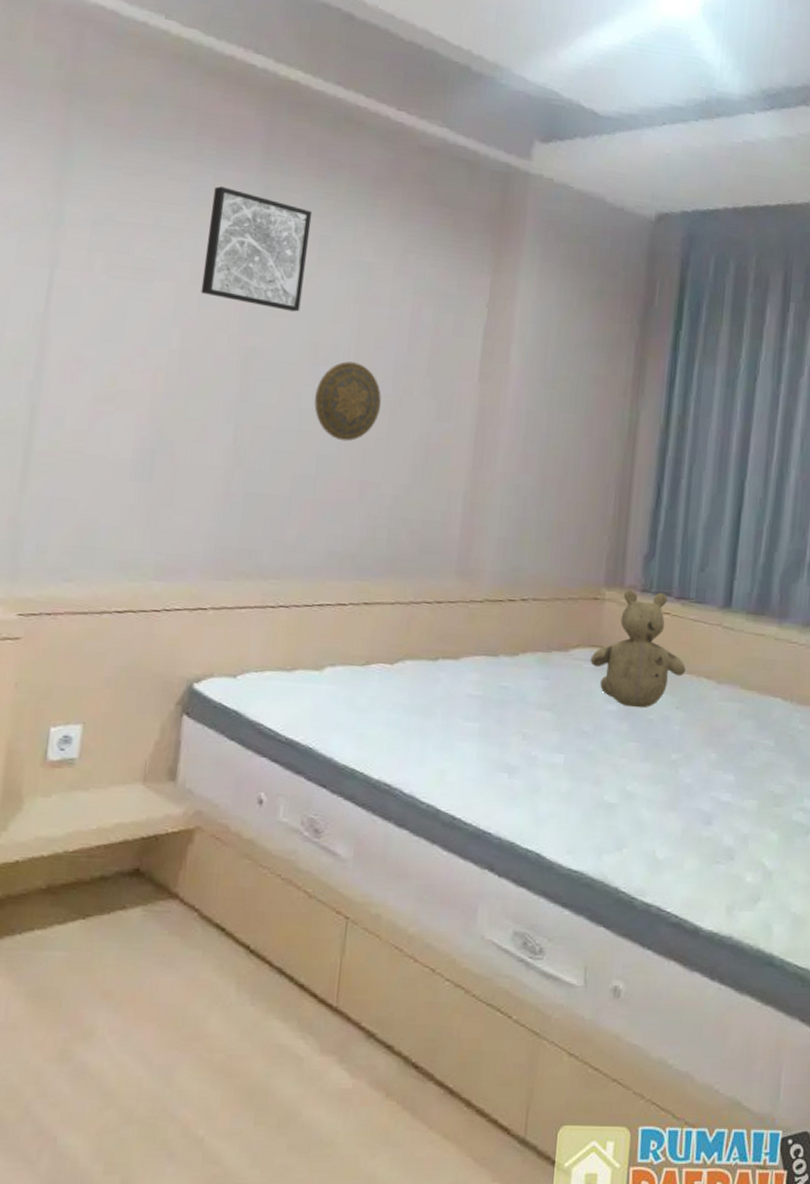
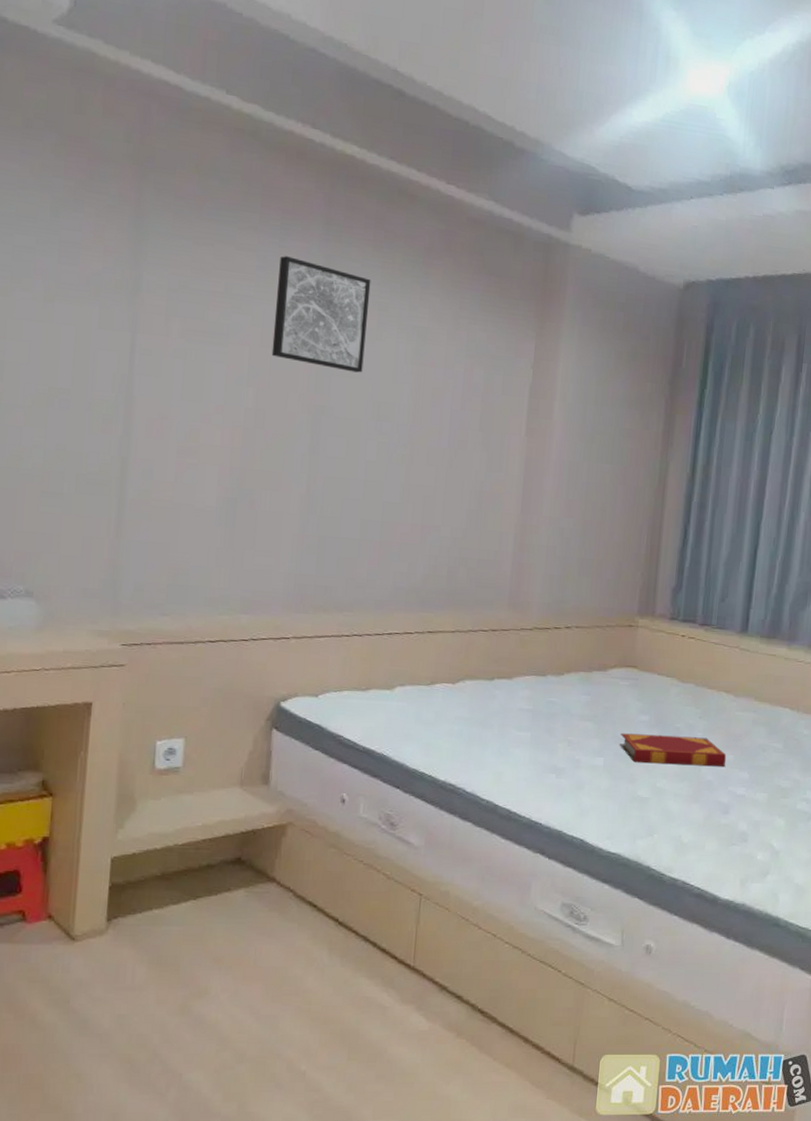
decorative plate: present [314,361,381,442] -> none [379,418,439,490]
hardback book: none [583,725,708,768] -> present [620,733,727,767]
teddy bear: present [590,589,686,708] -> none [626,617,708,718]

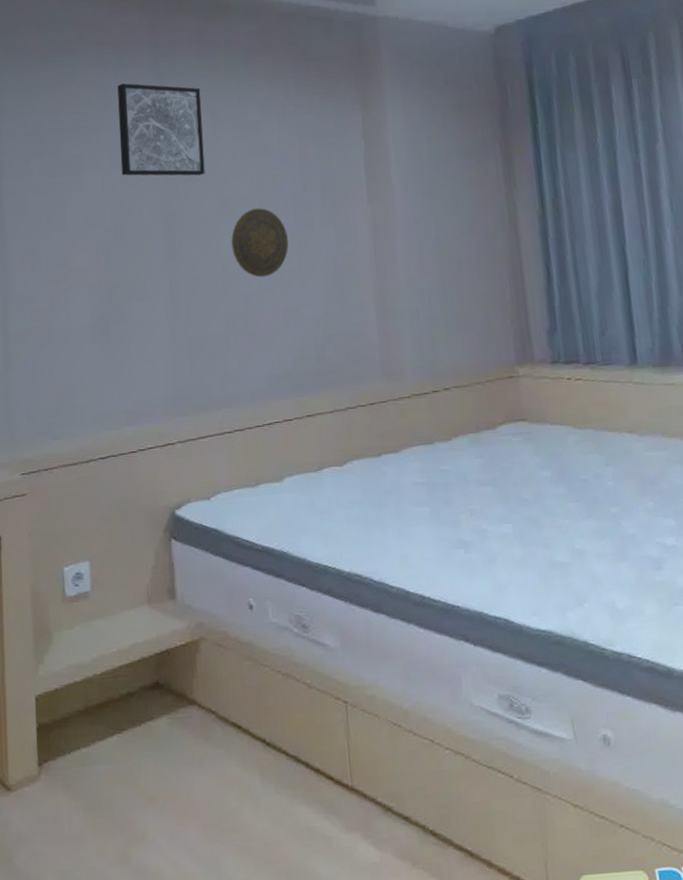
decorative plate: none [379,418,439,490] -> present [231,208,289,278]
hardback book: present [620,733,727,767] -> none [524,486,646,525]

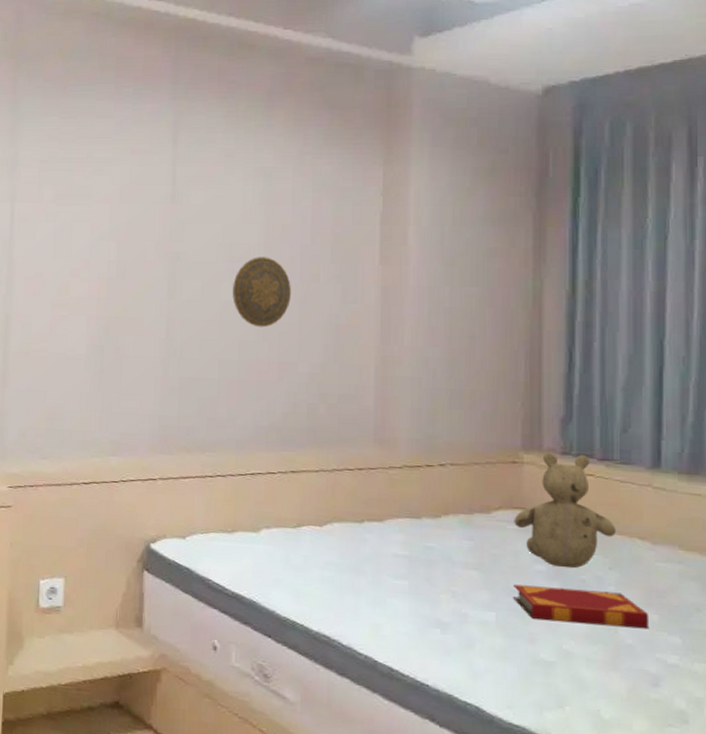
wall art: present [117,83,205,176] -> none [129,118,217,218]
teddy bear: none [517,361,607,471] -> present [514,452,616,569]
hardback book: none [524,486,646,525] -> present [514,584,650,629]

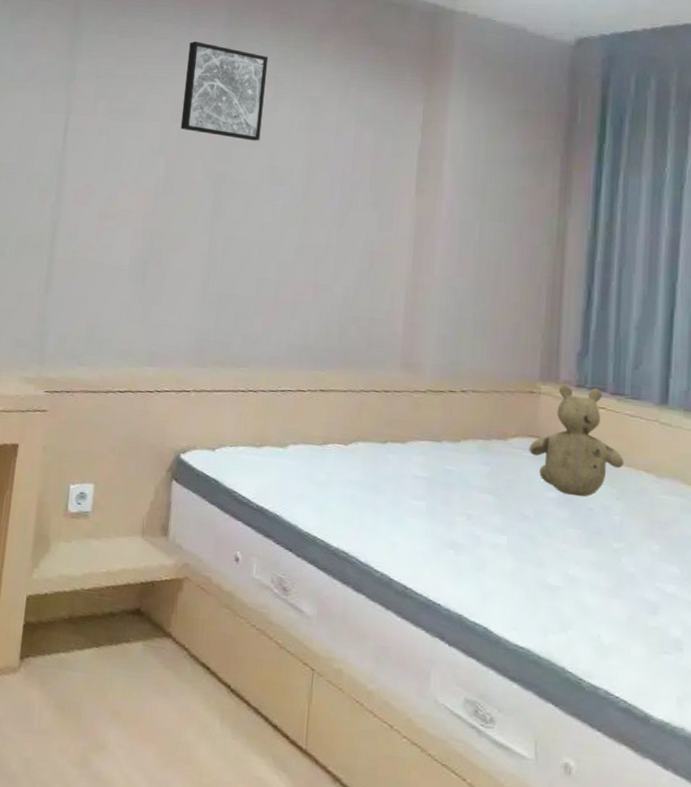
wall art: none [129,118,217,218] -> present [180,41,269,141]
decorative plate: present [233,257,291,328] -> none [274,181,330,250]
hardback book: present [514,584,650,629] -> none [525,510,651,559]

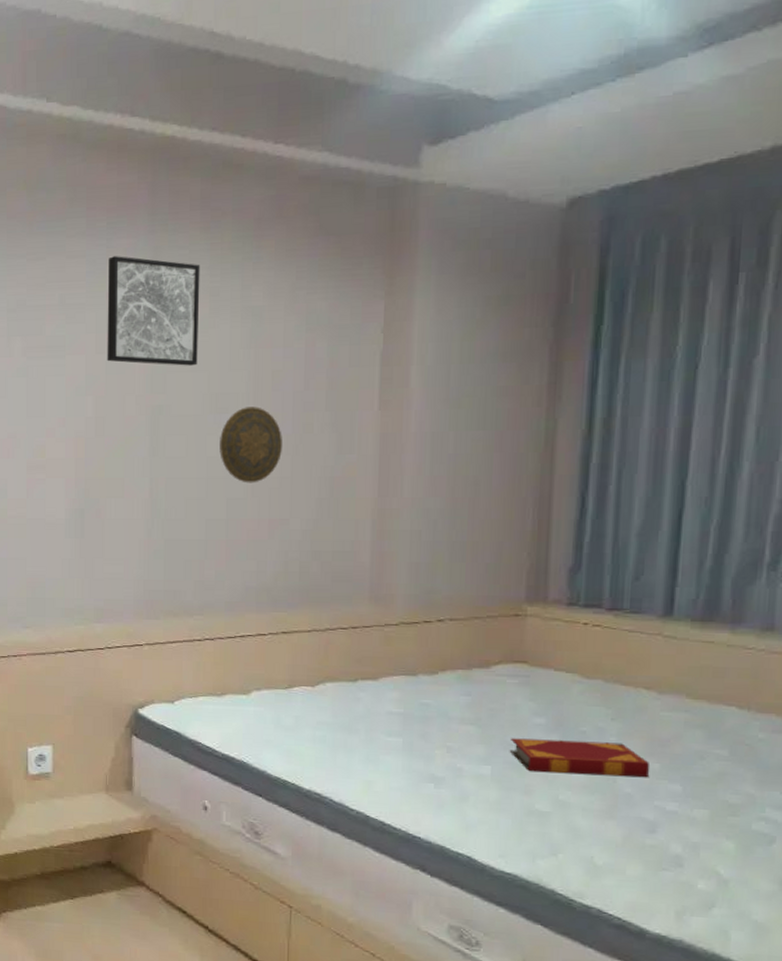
decorative plate: none [274,181,330,250] -> present [220,406,282,483]
hardback book: none [525,510,651,559] -> present [510,738,650,778]
teddy bear: present [529,384,624,497] -> none [514,603,621,721]

